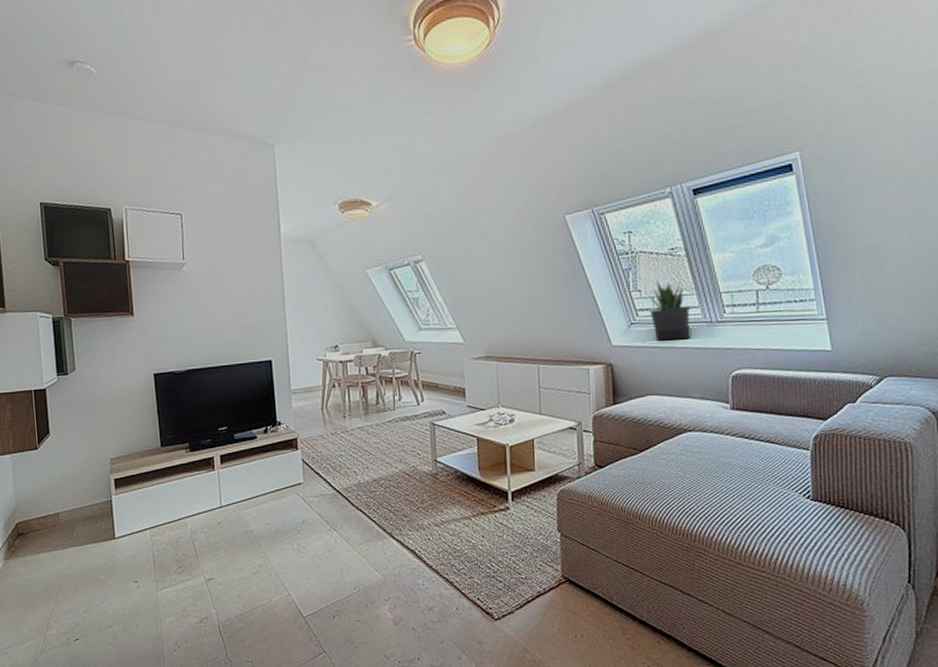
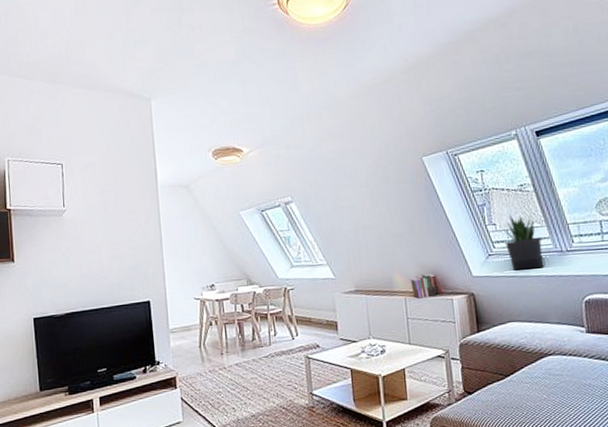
books: none [544,341,579,369] -> present [410,273,443,300]

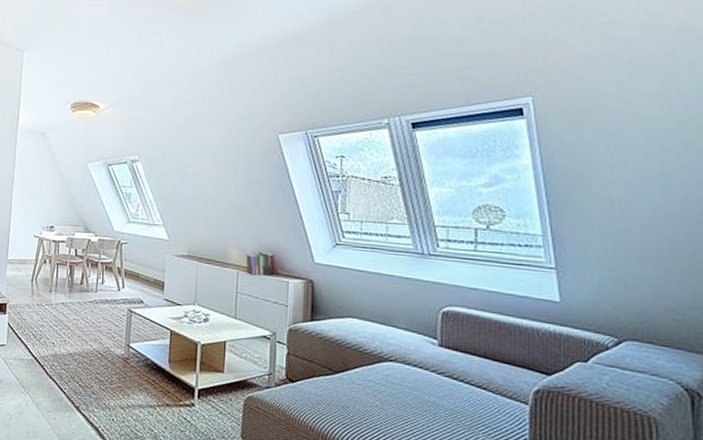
planter: present [503,215,544,272] -> none [356,206,400,269]

